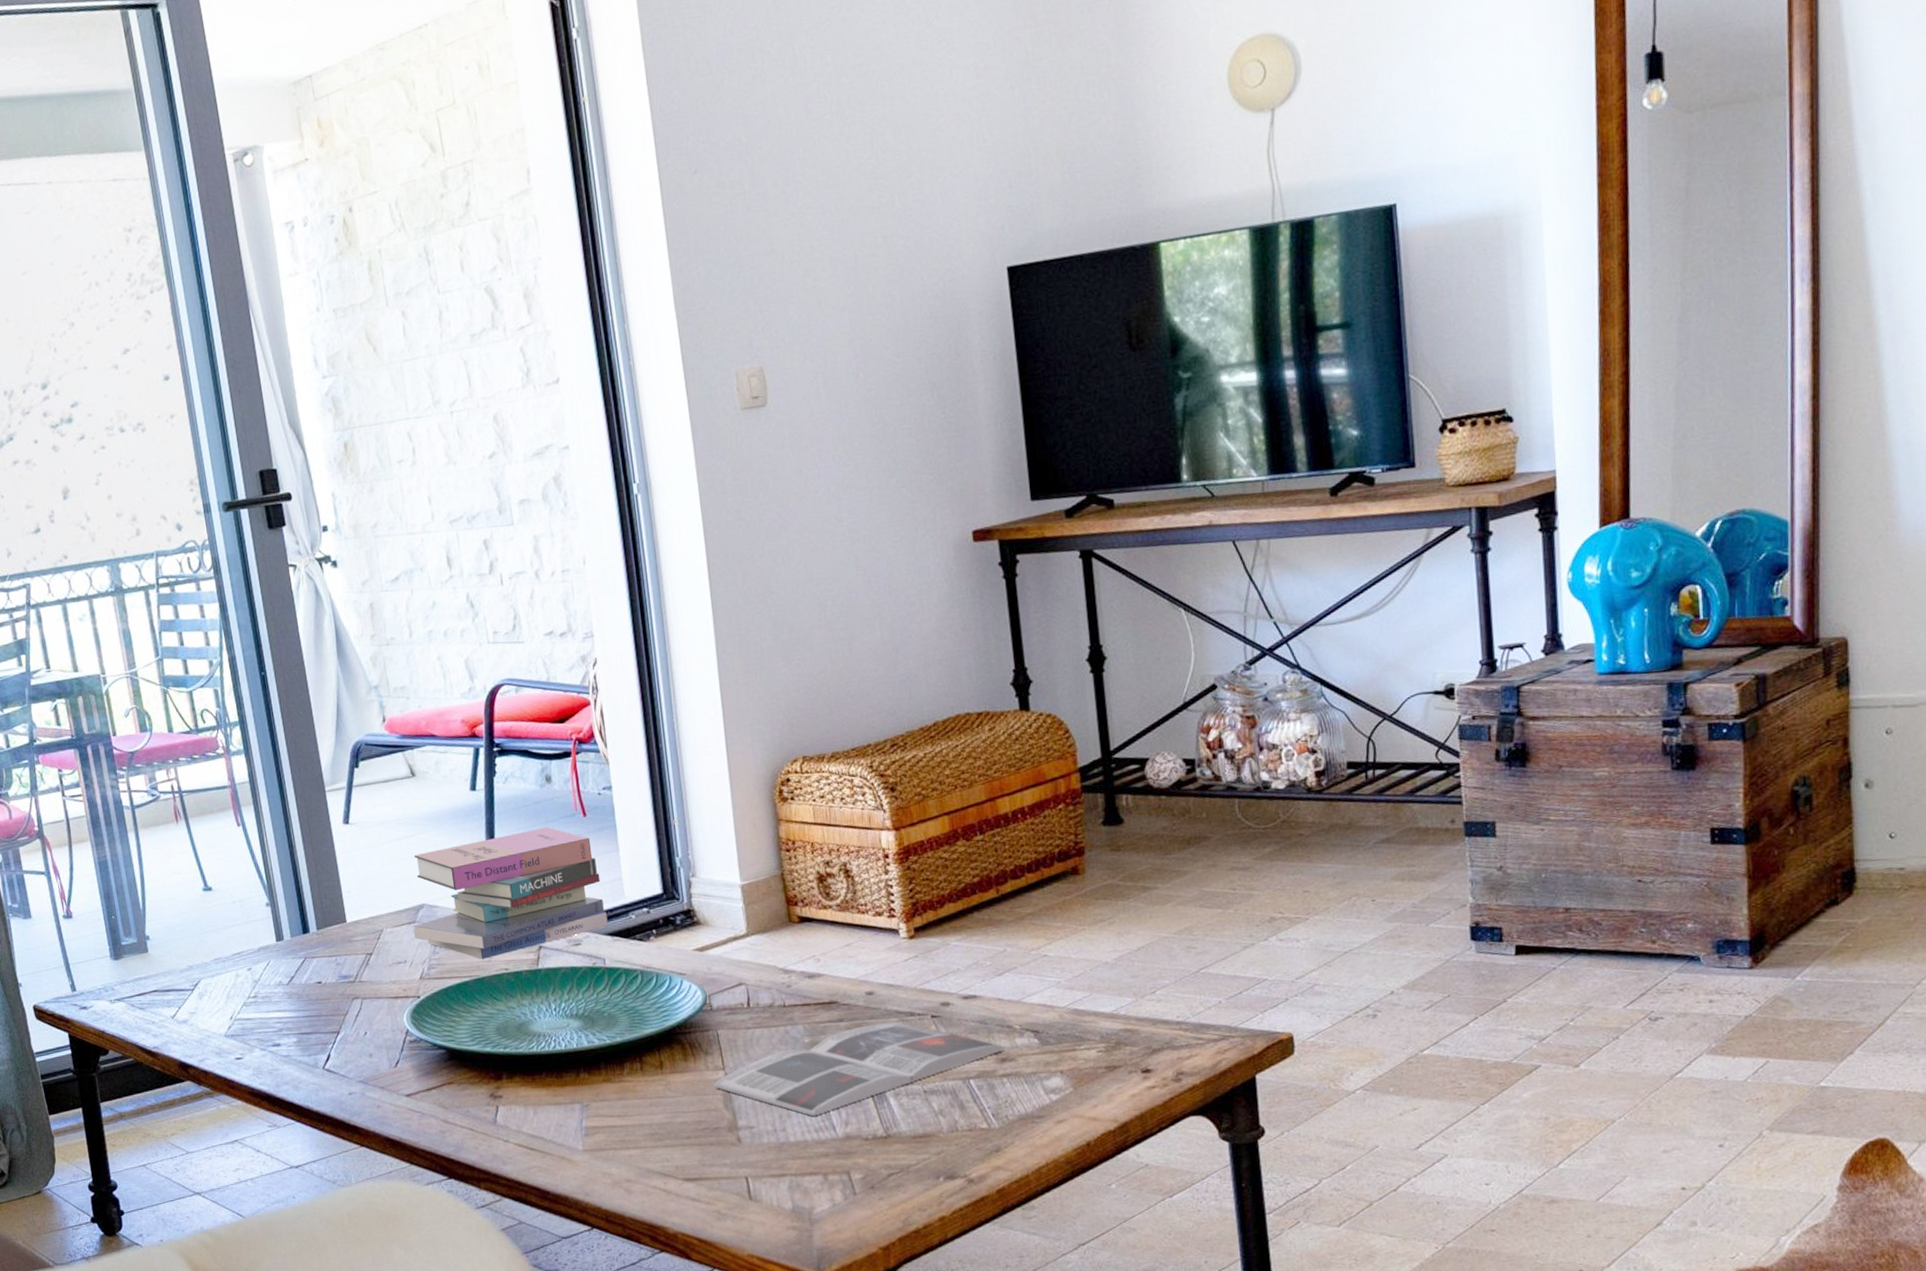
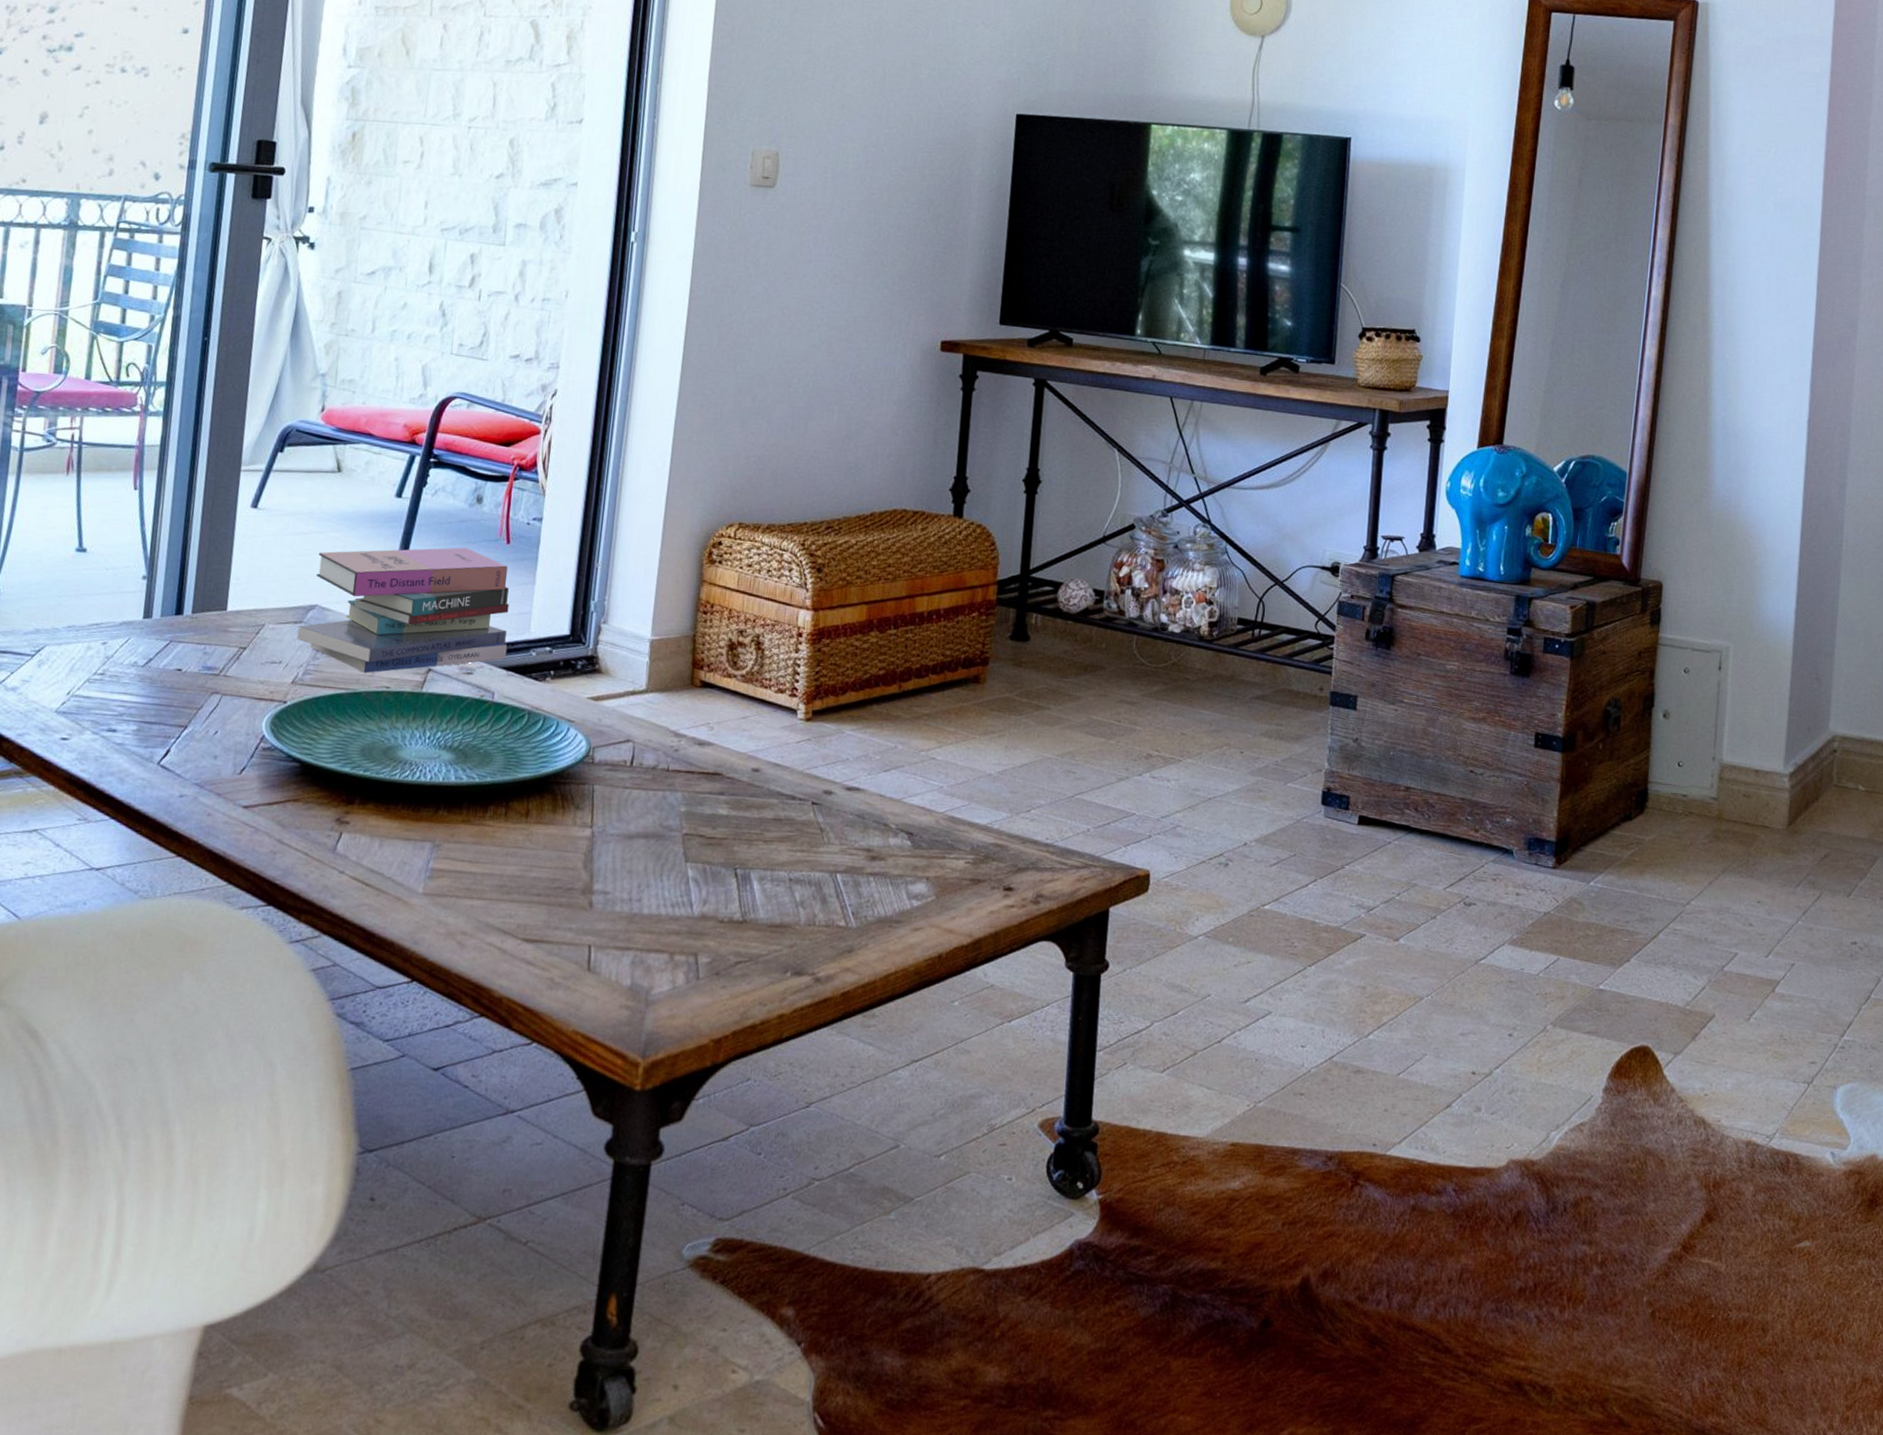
magazine: present [712,1021,1007,1116] -> none [576,802,879,890]

